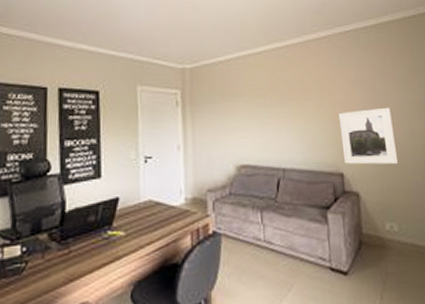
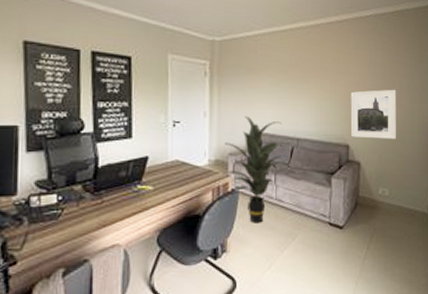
indoor plant: none [202,146,269,272] -> present [225,115,284,223]

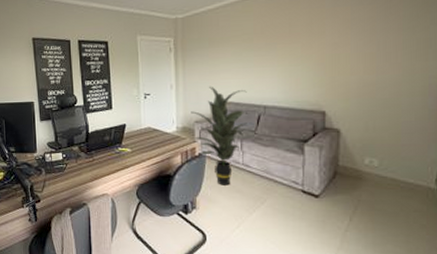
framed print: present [350,89,396,139] -> none [327,47,389,104]

